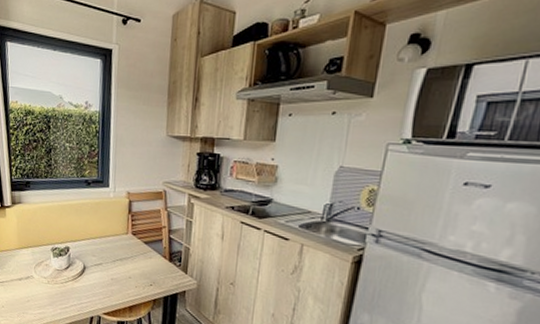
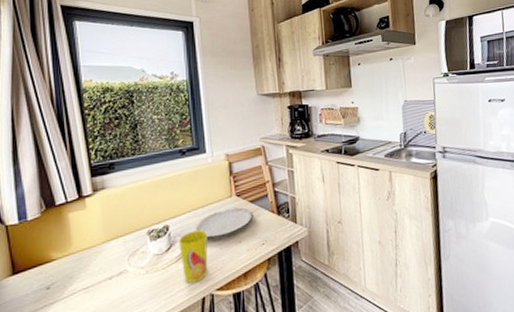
cup: none [76,257,101,303] -> present [178,230,208,283]
plate: none [91,244,146,271] -> present [195,207,254,241]

